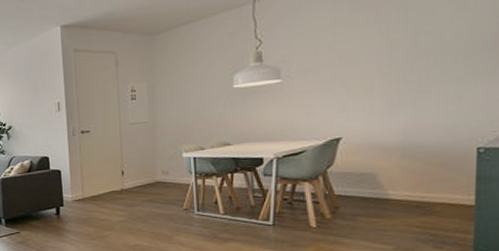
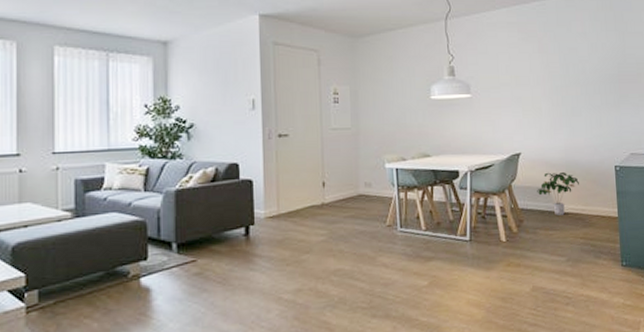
potted plant: none [360,155,420,202] -> present [537,171,579,215]

